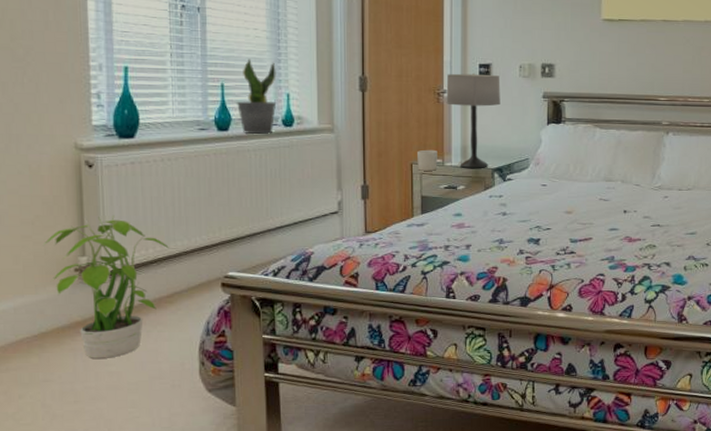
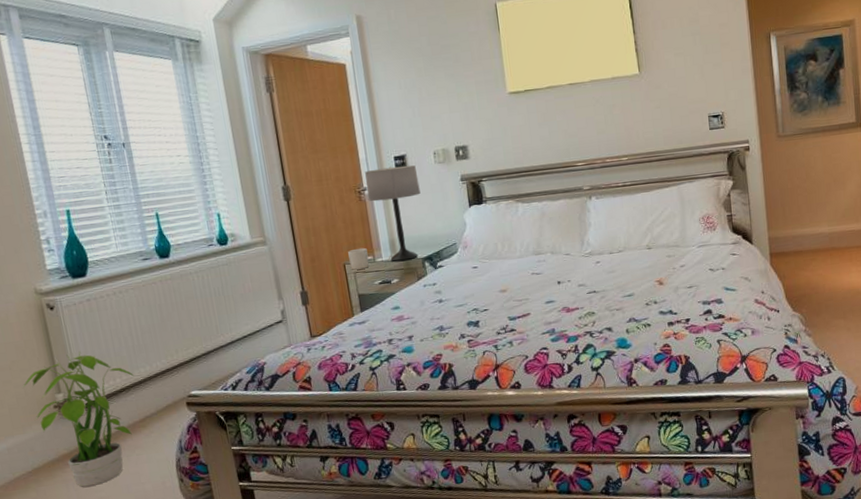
potted plant: present [236,59,277,134] -> none [172,185,210,258]

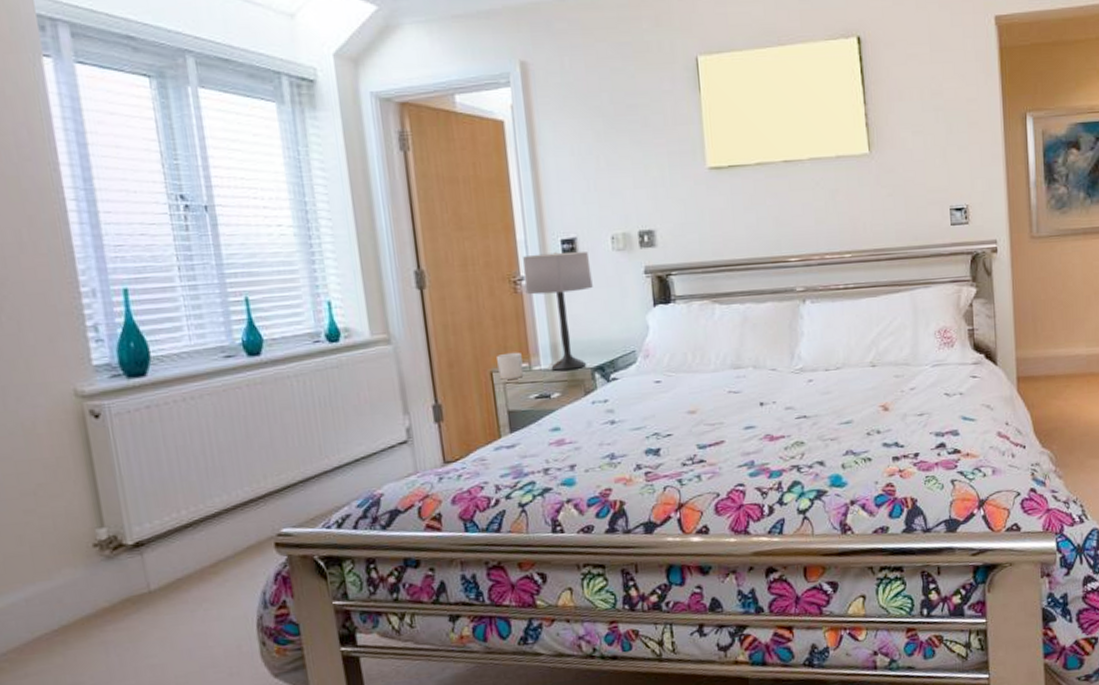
potted plant: present [22,351,134,487] -> none [50,472,206,651]

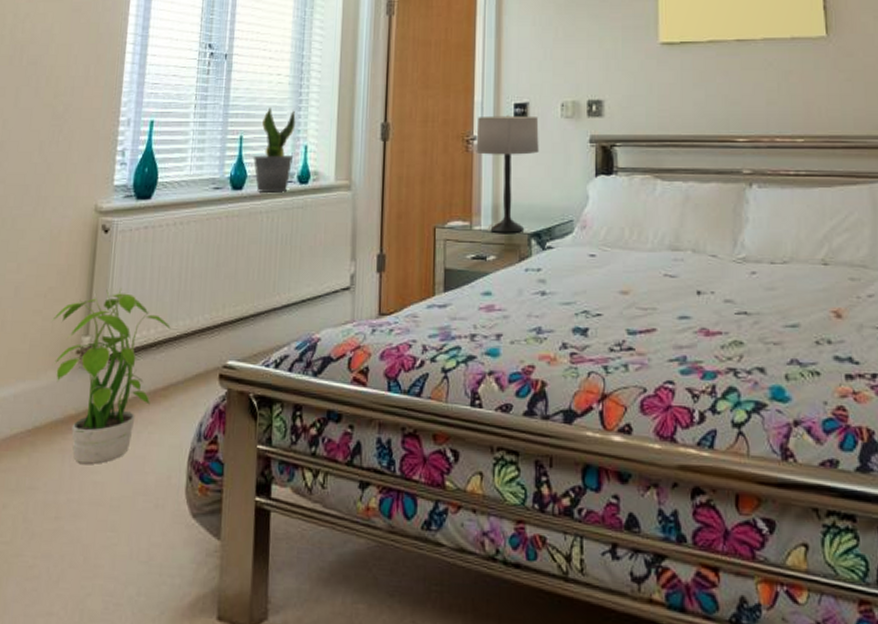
potted plant: none [50,472,206,651] -> present [50,287,171,464]
potted plant: none [266,263,317,356] -> present [253,107,296,193]
mug: present [495,352,524,381] -> none [440,209,465,238]

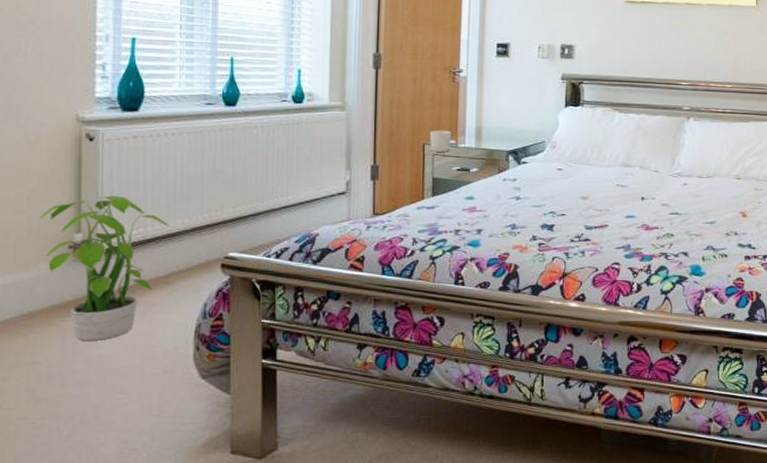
potted plant: present [253,107,296,193] -> none [245,32,288,110]
mug: none [440,209,465,238] -> present [429,130,451,153]
table lamp: present [476,114,539,234] -> none [462,52,518,151]

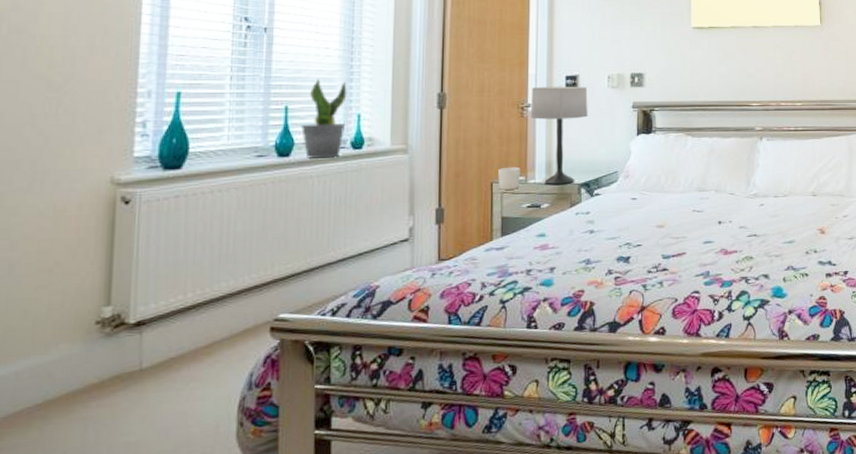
potted plant: present [37,190,168,341] -> none [60,256,212,428]
potted plant: none [245,32,288,110] -> present [300,79,347,158]
table lamp: none [462,52,518,151] -> present [530,85,588,186]

